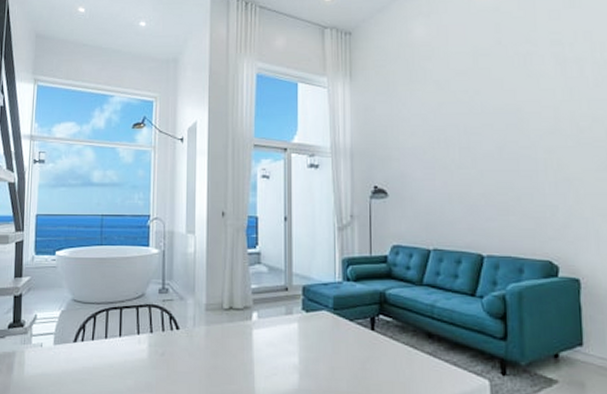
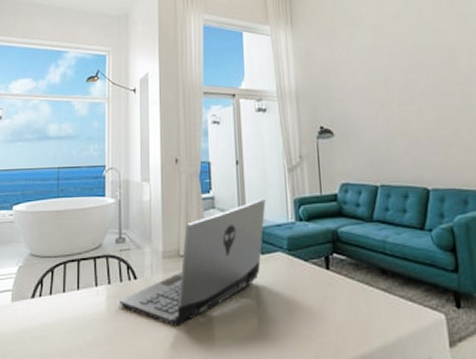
laptop computer: none [161,256,313,377] -> present [120,198,266,327]

